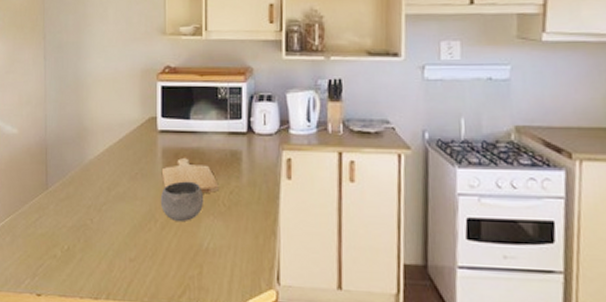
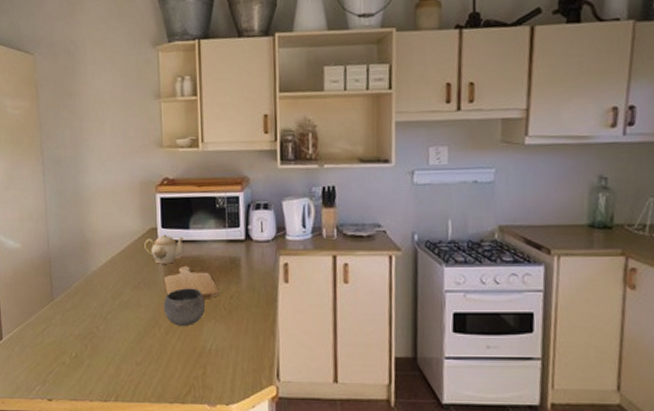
teapot: none [143,124,184,155] -> present [144,234,184,264]

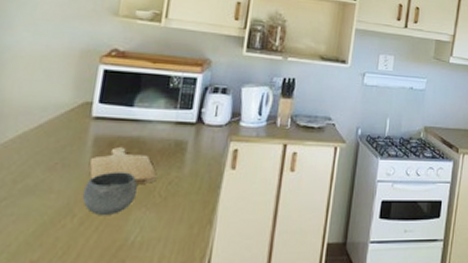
teapot: present [144,234,184,264] -> none [71,110,124,144]

